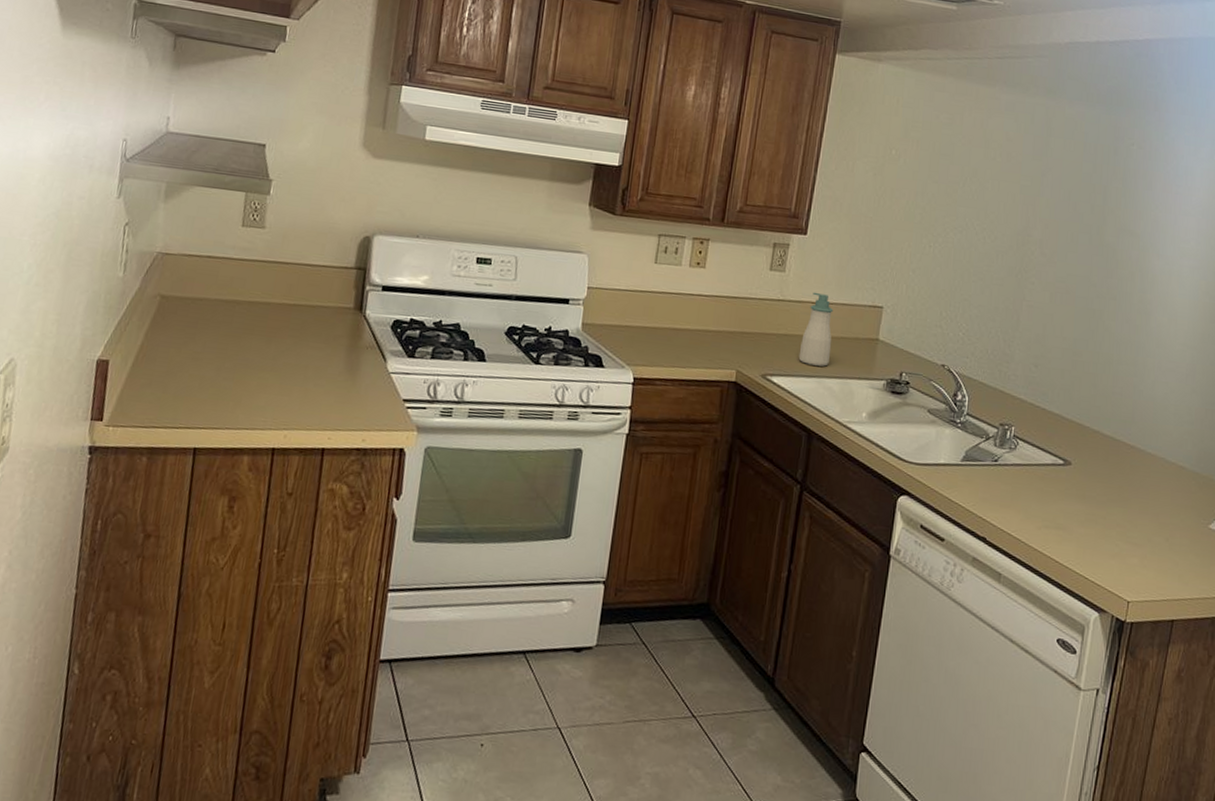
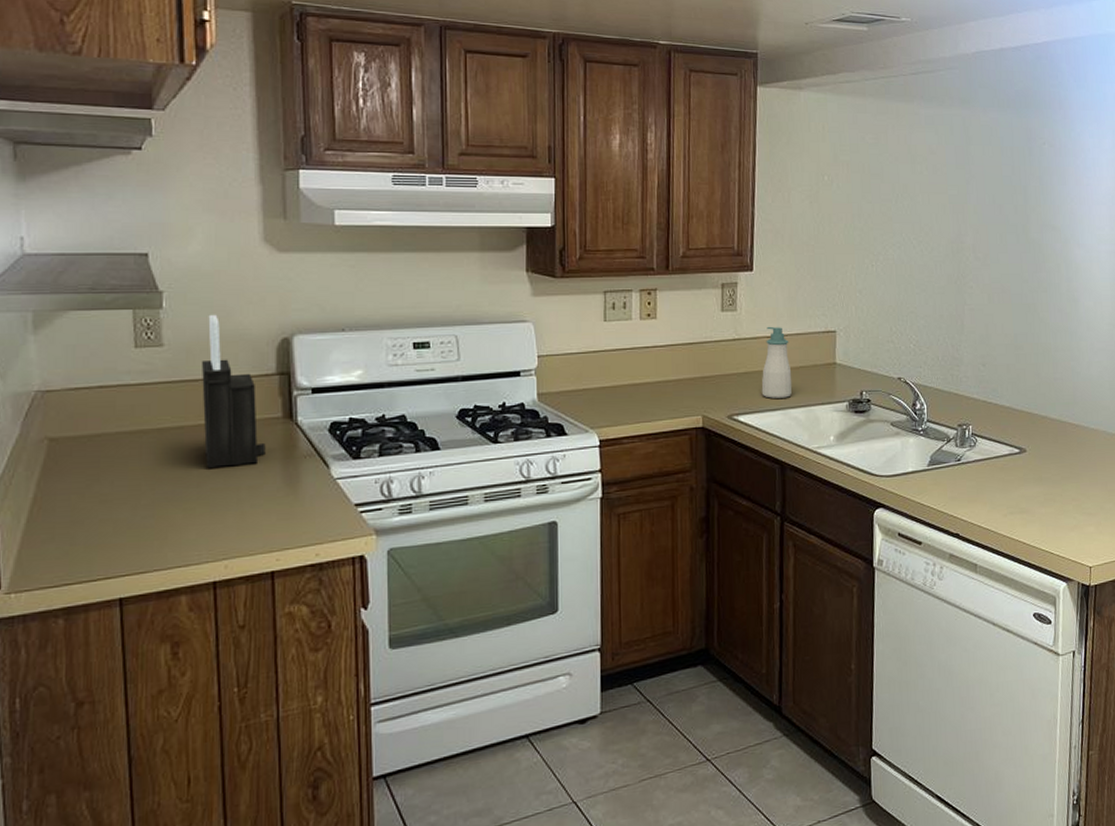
knife block: none [283,206,336,347] -> present [202,314,266,468]

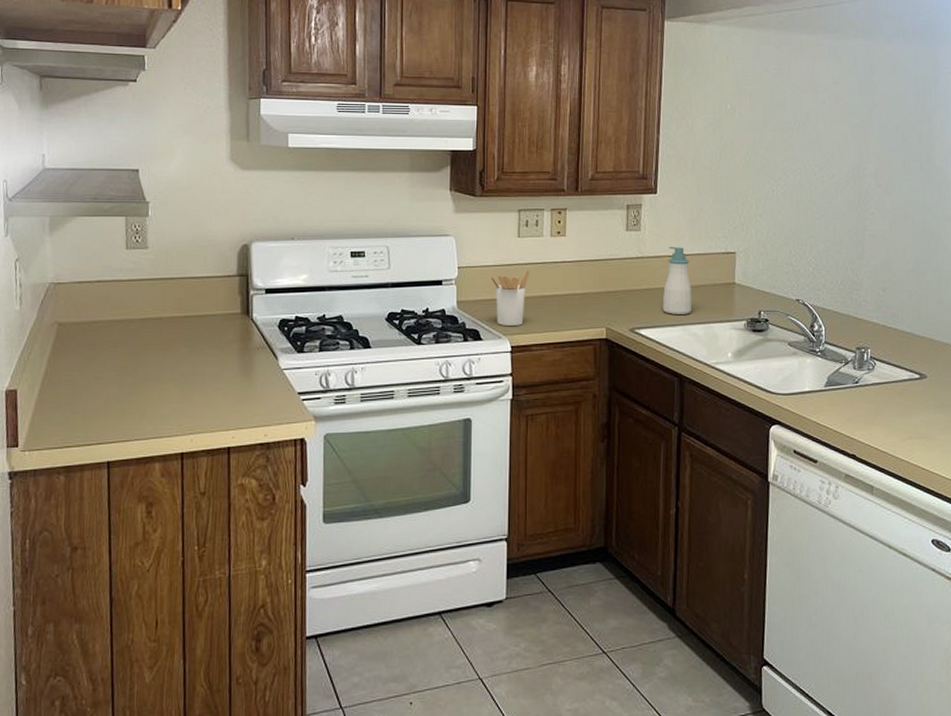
knife block: present [202,314,266,468] -> none [177,222,227,354]
utensil holder: none [573,356,617,419] -> present [490,269,529,327]

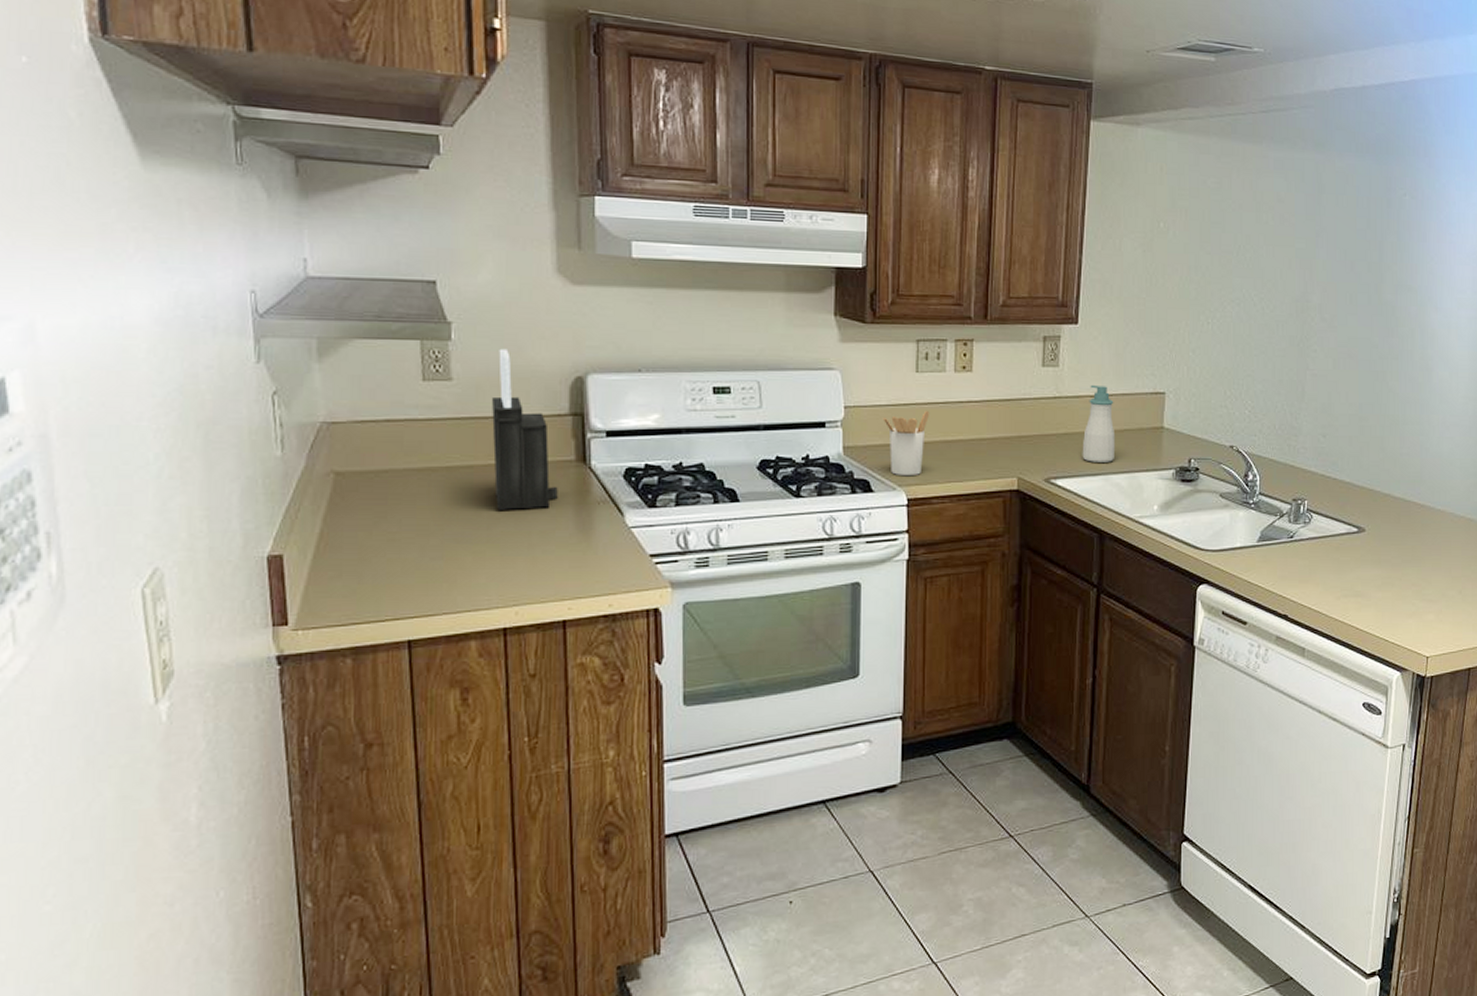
knife block: none [177,222,227,354] -> present [492,348,558,510]

